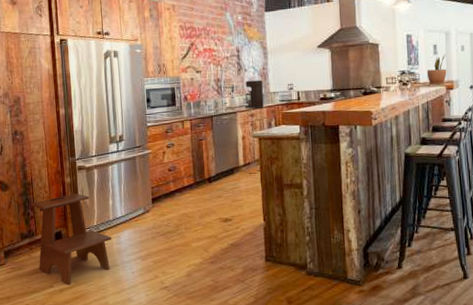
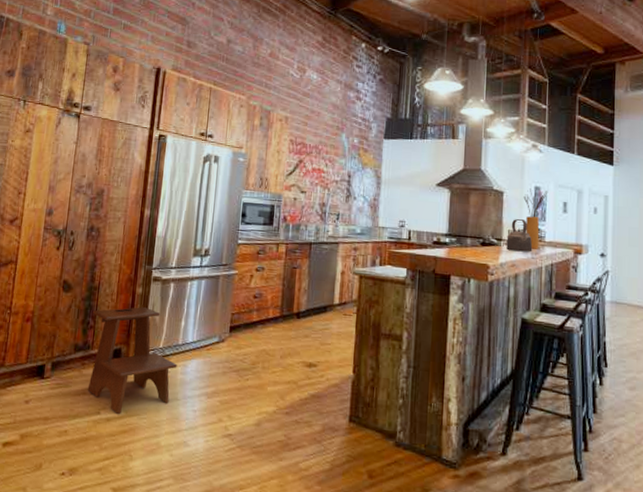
coffee maker: present [245,80,264,109] -> none [349,210,373,243]
kettle: none [385,66,409,96] -> present [506,219,533,253]
vase: none [397,37,419,92] -> present [523,188,549,251]
potted plant: present [426,54,447,85] -> none [553,214,577,247]

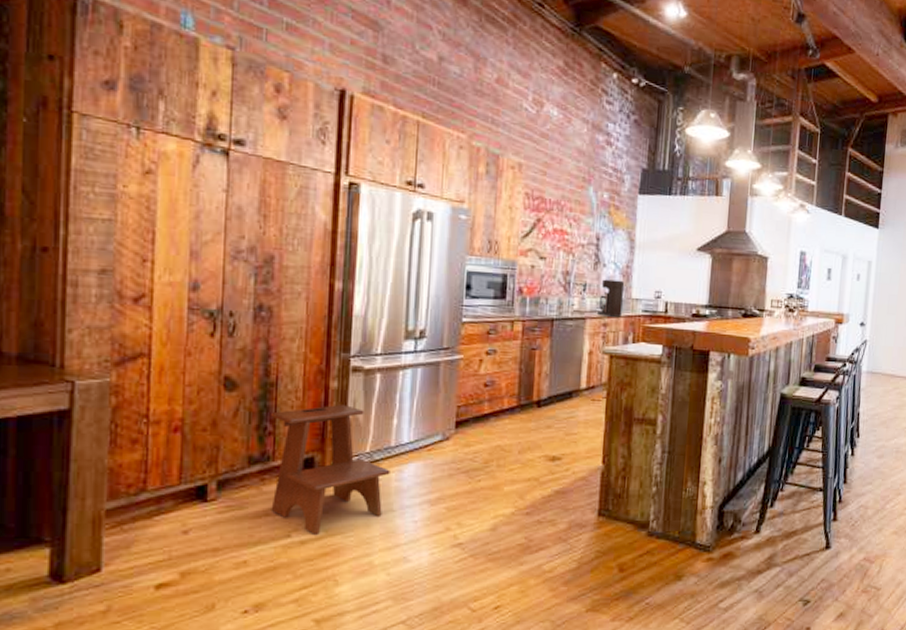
coffee maker: none [349,210,373,243] -> present [598,279,625,317]
kettle: present [506,219,533,253] -> none [768,287,795,324]
vase: present [523,188,549,251] -> none [788,253,814,321]

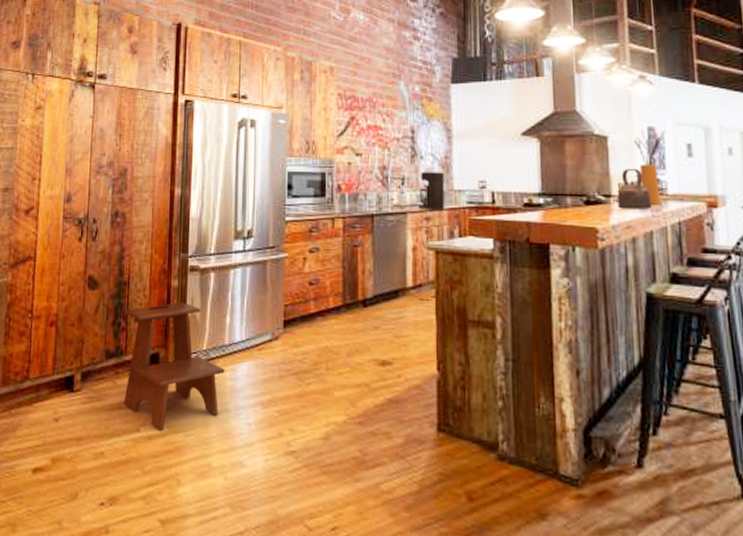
kettle: none [768,287,795,324] -> present [617,169,652,210]
vase: none [788,253,814,321] -> present [634,130,666,207]

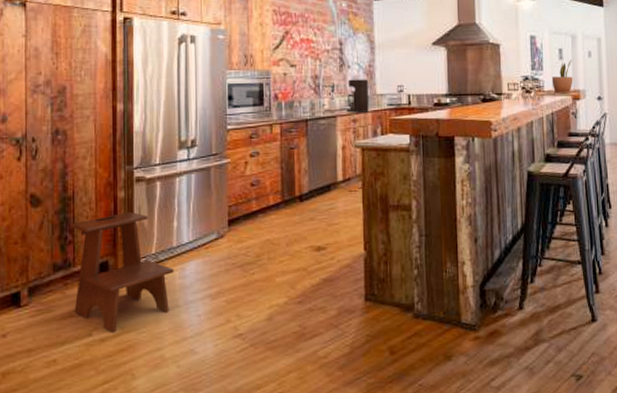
kettle: present [617,169,652,210] -> none [506,71,533,104]
vase: present [634,130,666,207] -> none [520,38,544,101]
potted plant: none [677,157,708,199] -> present [551,60,573,94]

